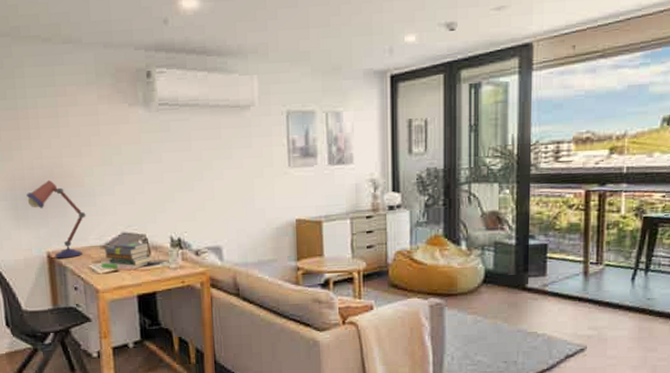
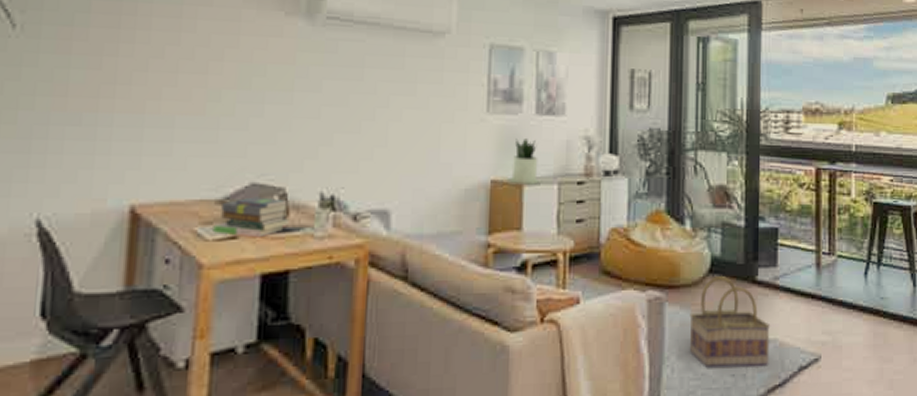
desk lamp: present [27,180,86,258] -> none [113,102,201,215]
planter: none [311,185,335,222] -> present [509,138,539,185]
basket: none [466,285,539,357] -> present [689,276,770,369]

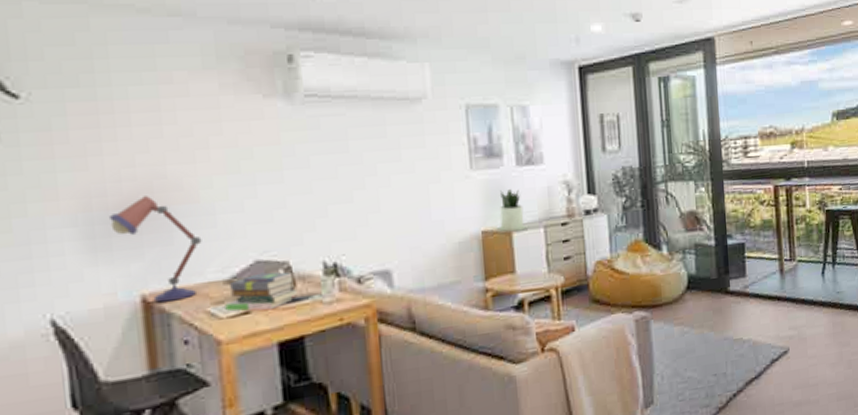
desk lamp: none [113,102,201,215] -> present [110,196,202,303]
basket: present [689,276,770,369] -> none [673,291,746,373]

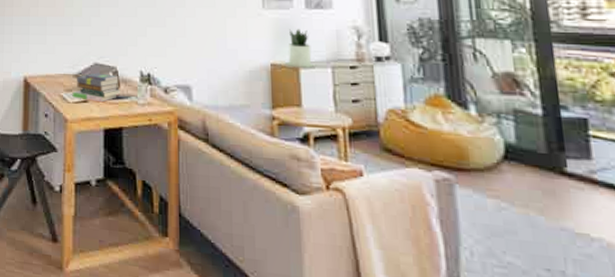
desk lamp: present [110,196,202,303] -> none [13,9,63,84]

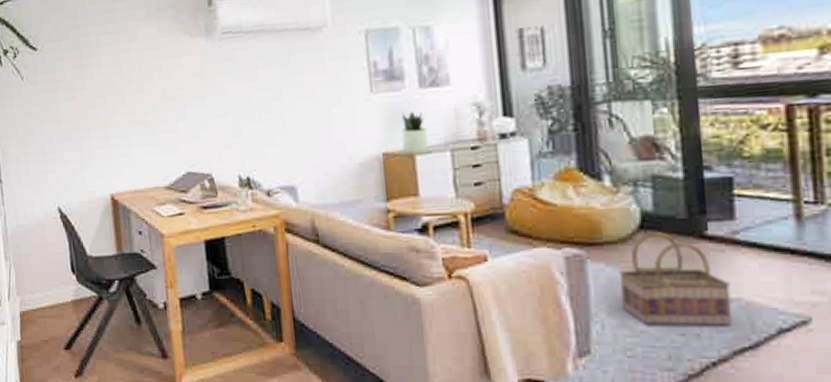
books: present [72,73,121,103] -> none [166,182,219,213]
basket: none [485,164,596,269] -> present [618,232,733,329]

